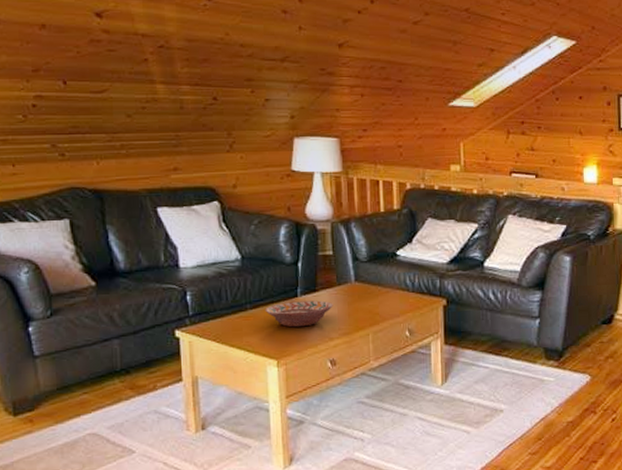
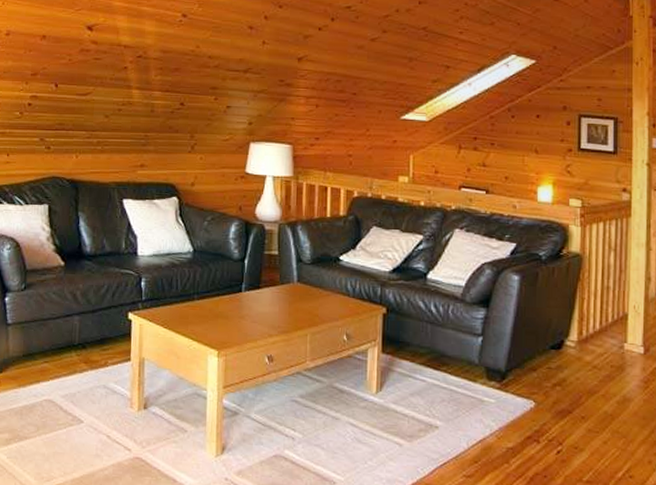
decorative bowl: present [265,300,333,328] -> none [210,296,275,321]

